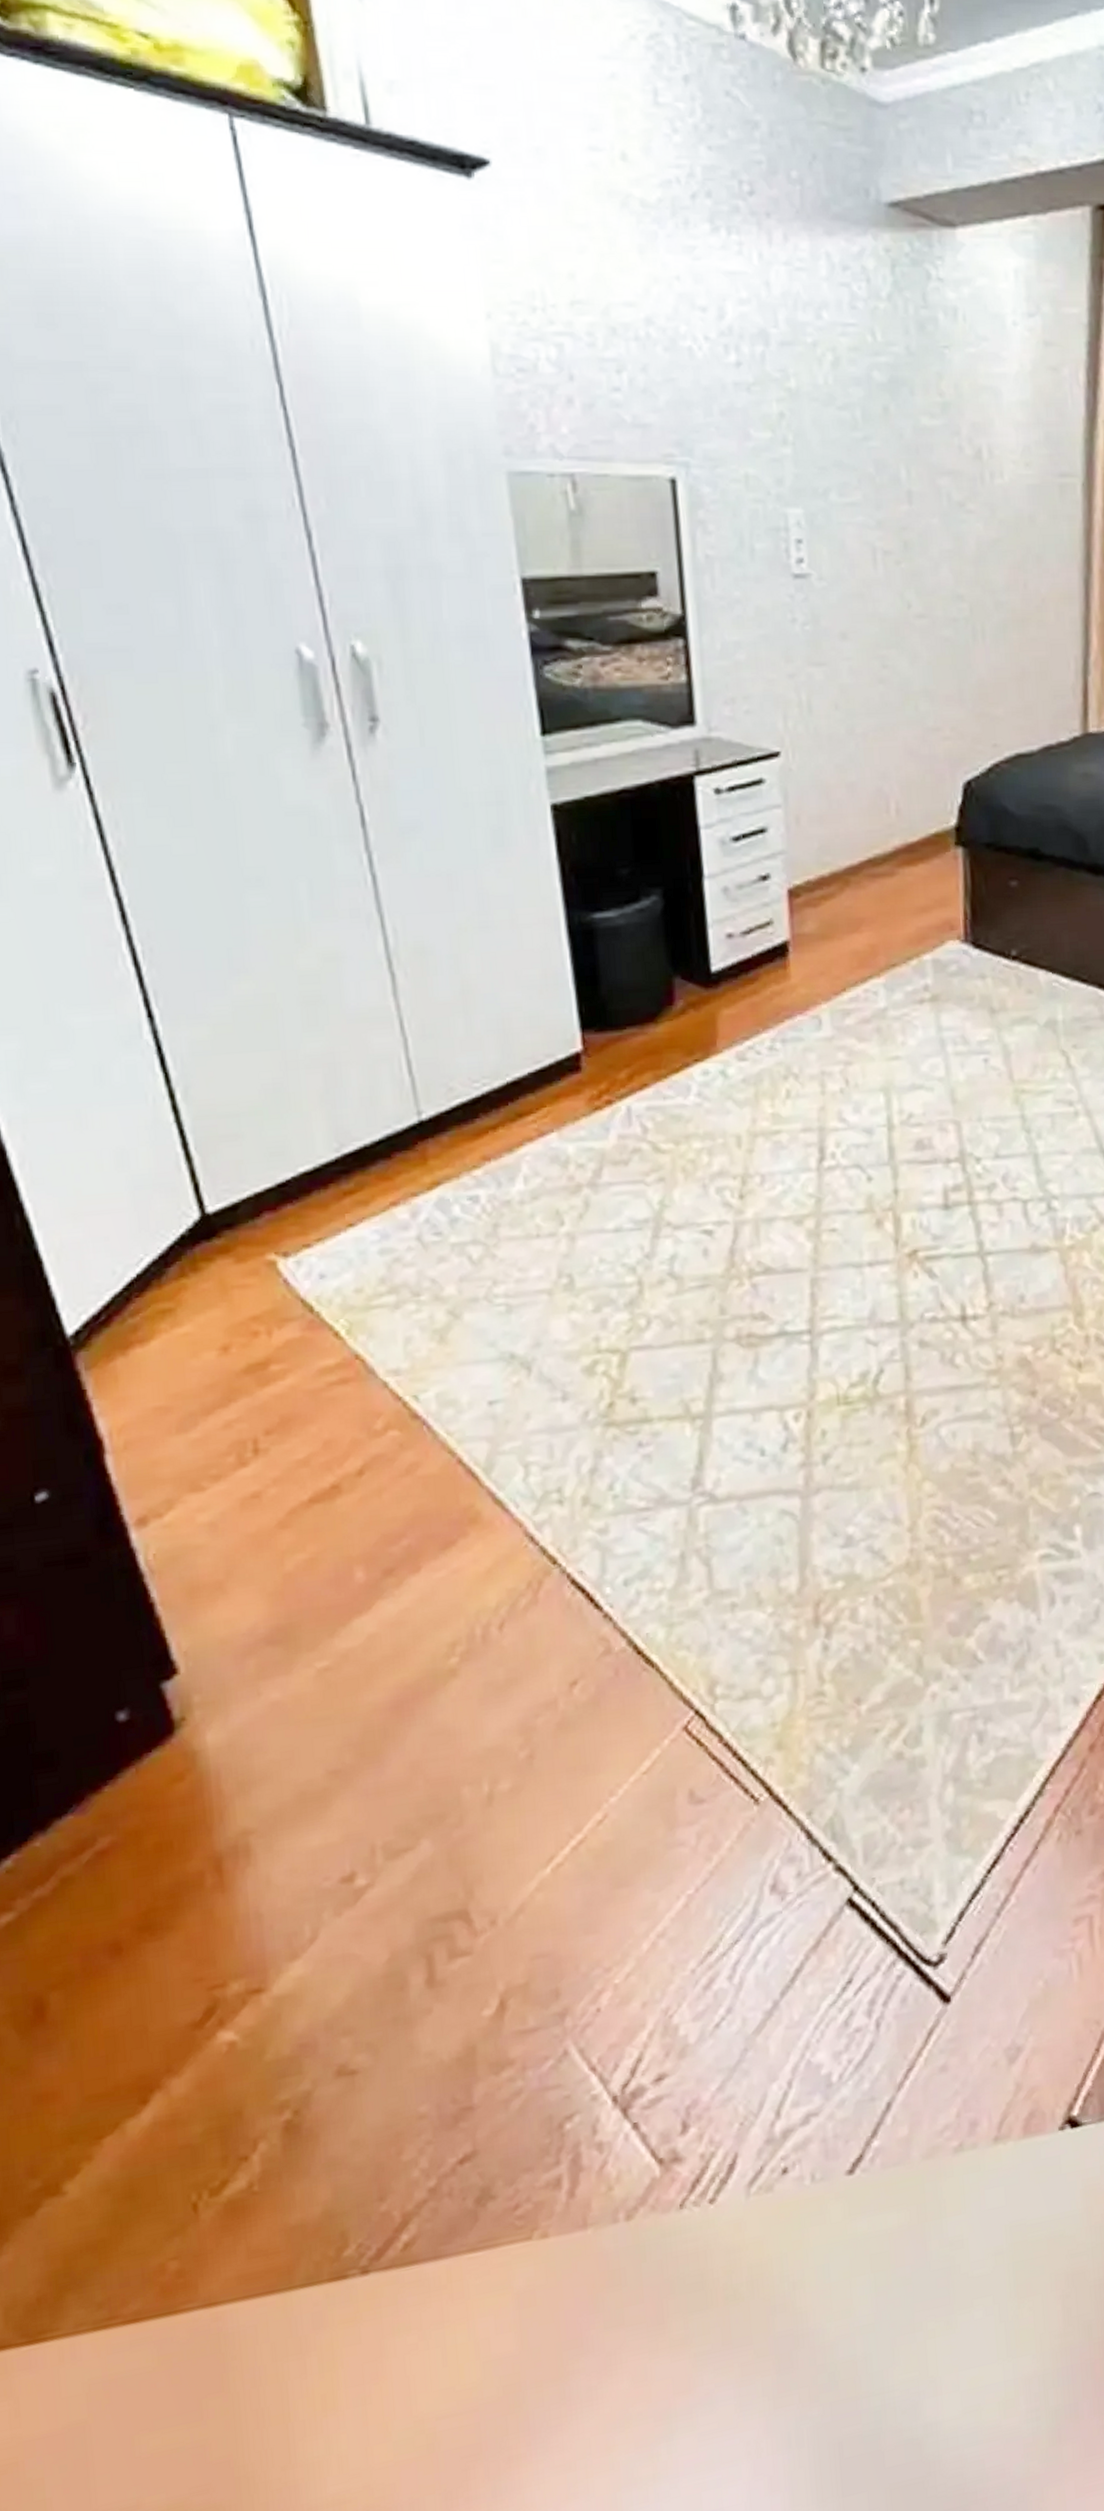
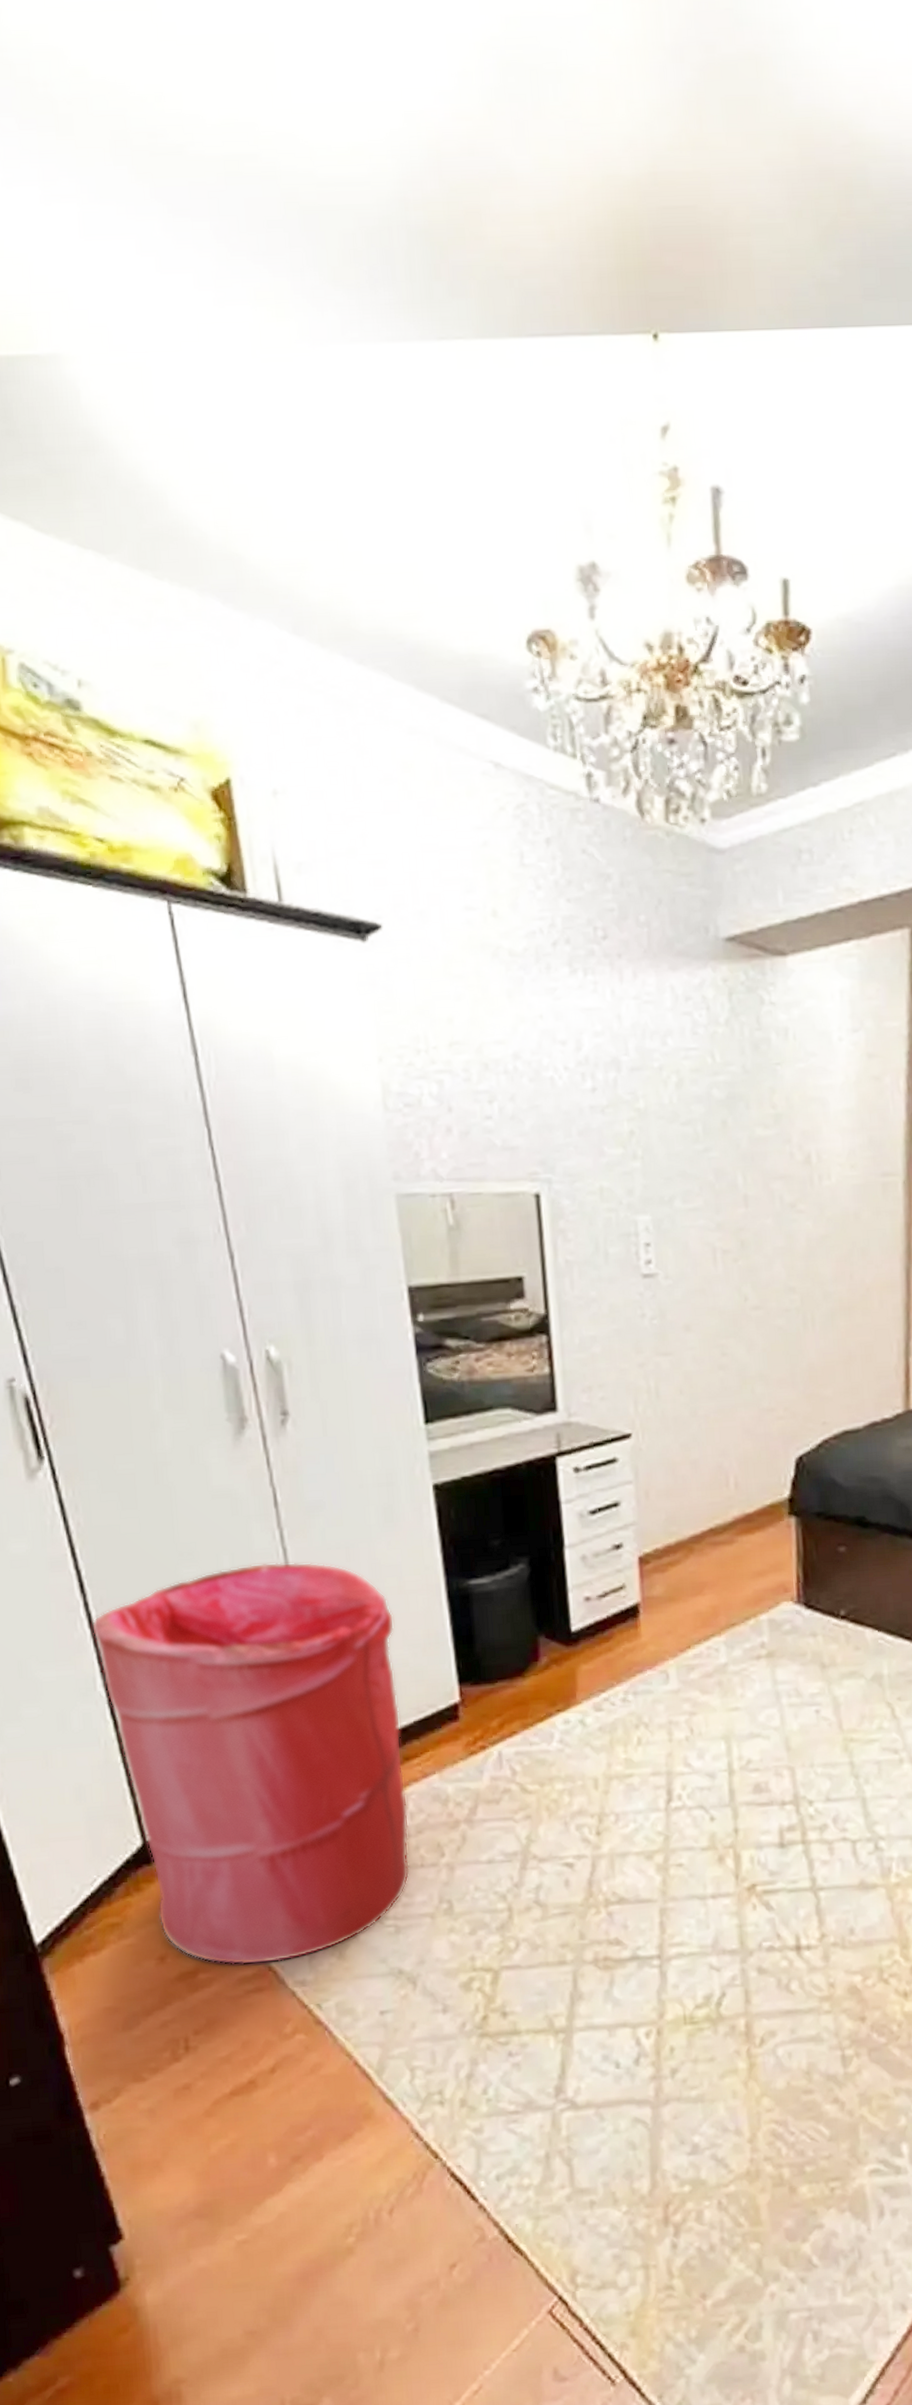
laundry hamper: none [136,890,524,1354] -> present [91,1562,410,1965]

